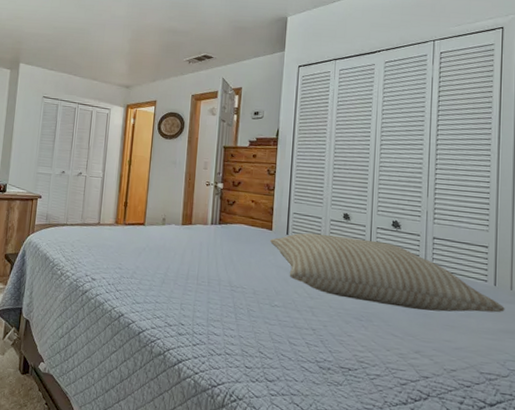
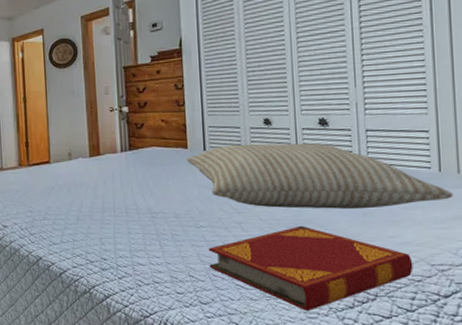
hardback book: none [278,318,464,402] -> present [208,225,413,311]

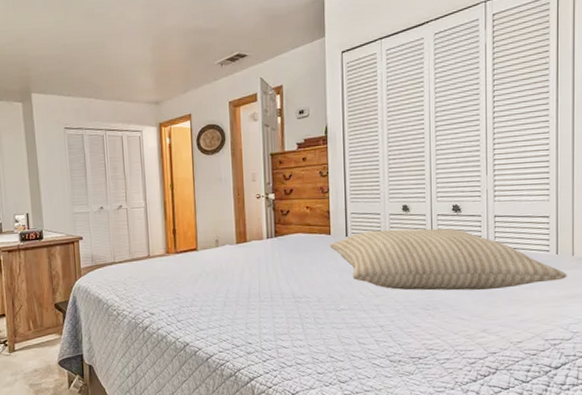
hardback book: present [208,225,413,311] -> none [347,306,530,385]

